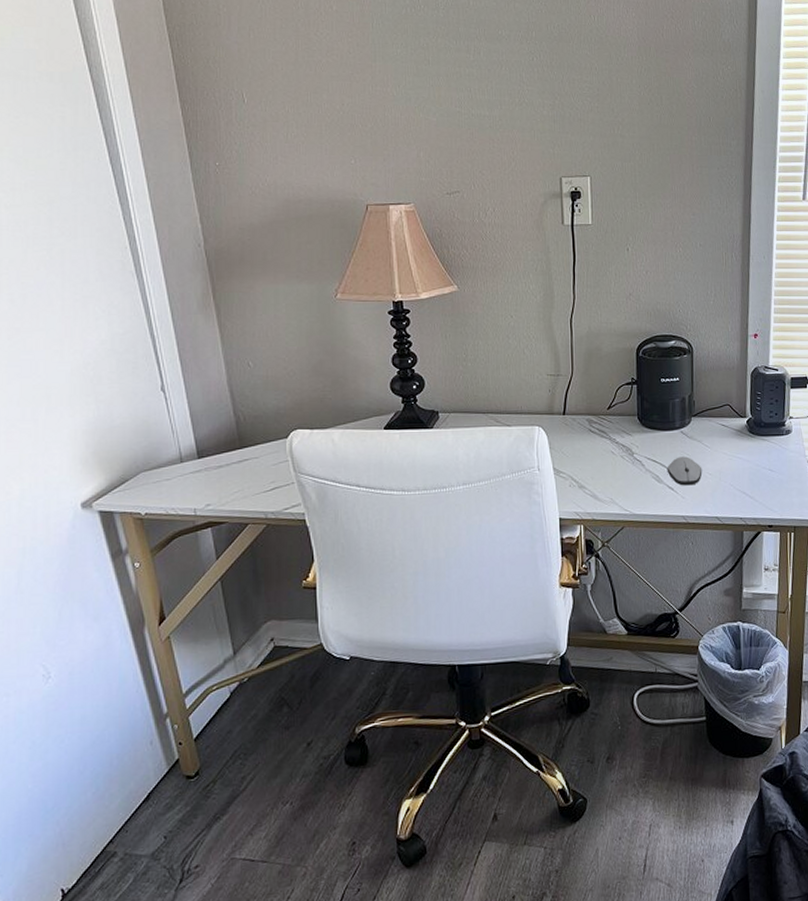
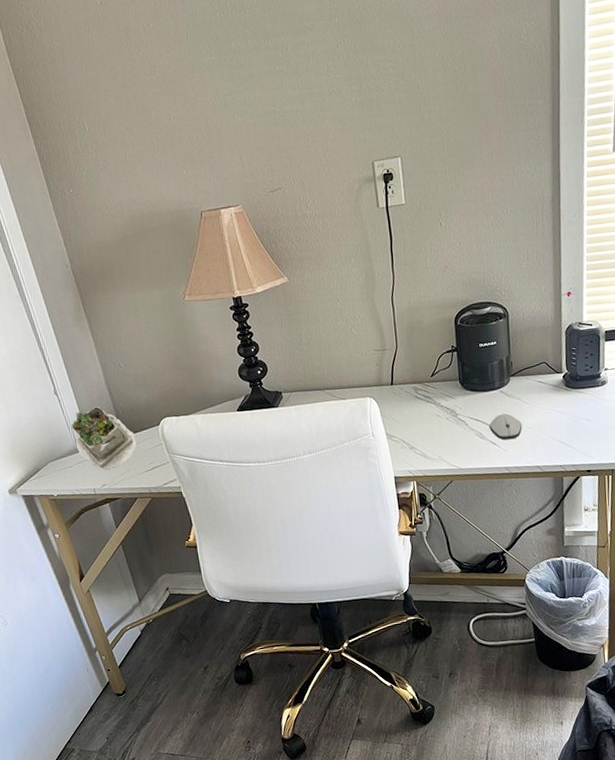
succulent plant: none [176,410,257,487] -> present [70,406,137,470]

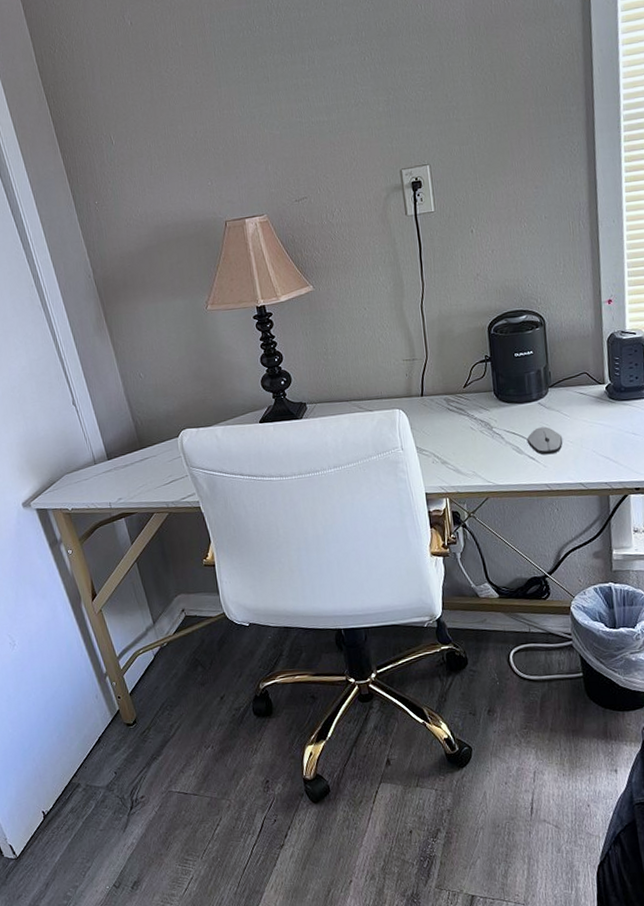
succulent plant: present [70,406,137,470] -> none [88,417,156,483]

